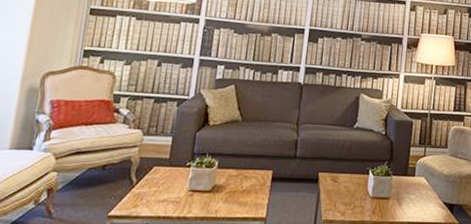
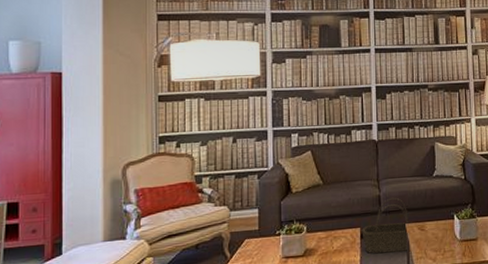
basket: none [273,144,326,201] -> present [361,197,412,254]

